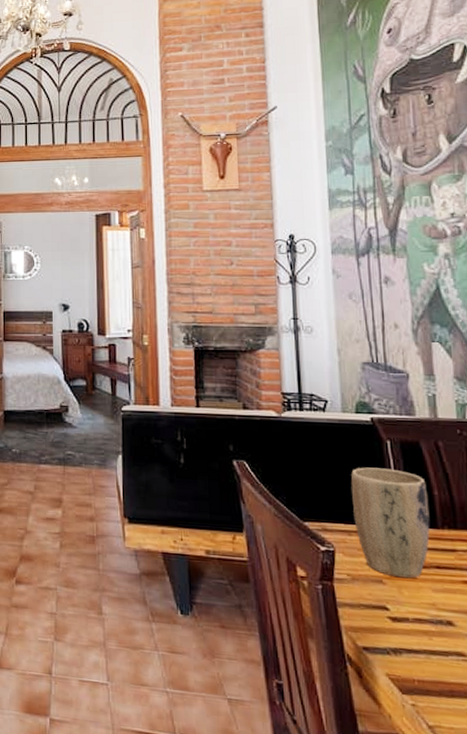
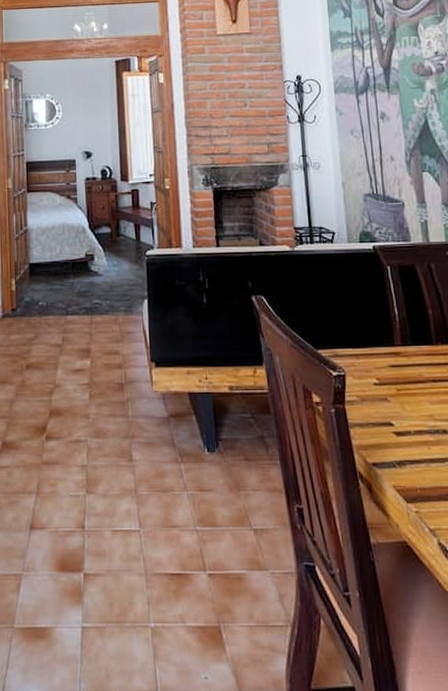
plant pot: present [351,467,430,579] -> none [357,292,426,394]

